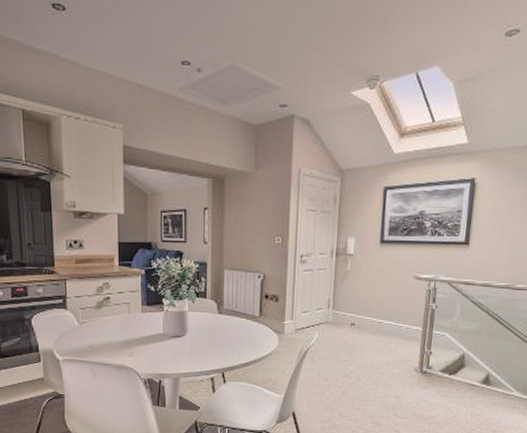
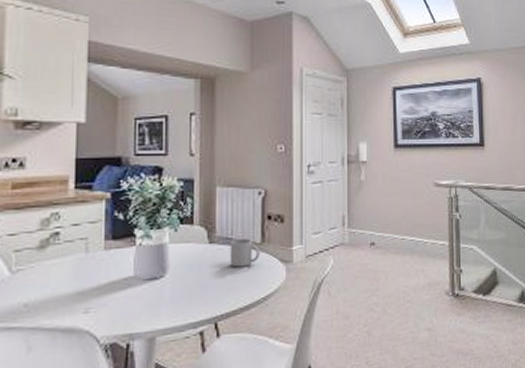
mug: none [234,312,258,334] -> present [229,238,259,268]

